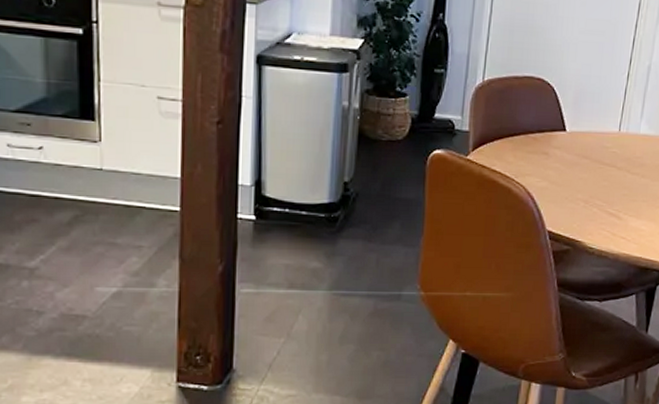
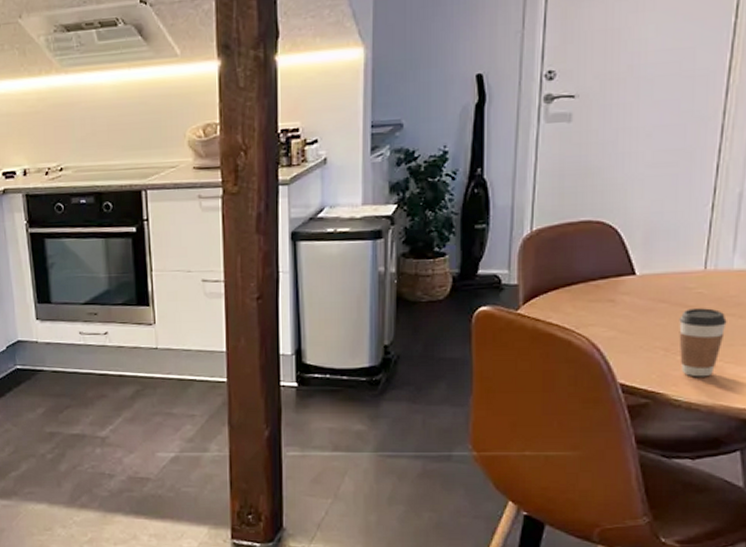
coffee cup: none [595,166,633,228] -> present [679,308,727,377]

